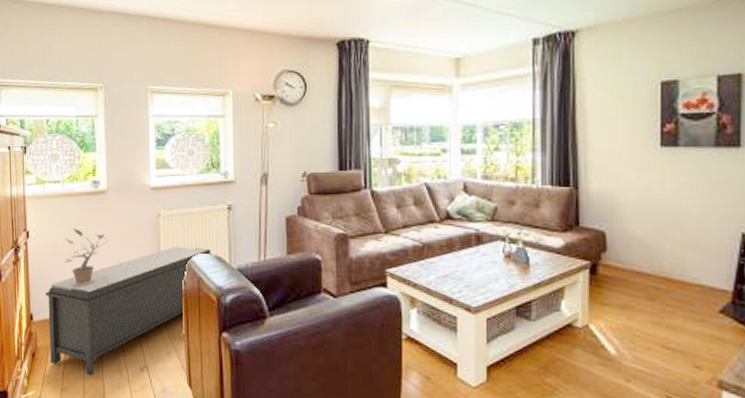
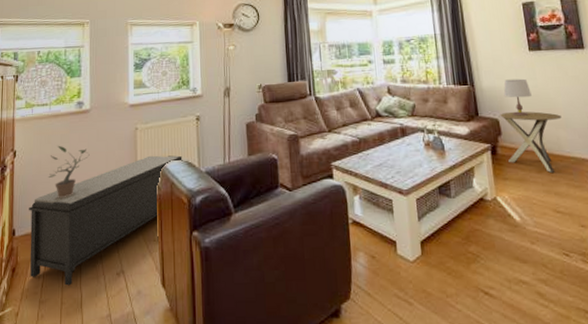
side table: none [608,223,692,301] -> present [500,111,562,173]
table lamp: none [617,182,655,230] -> present [503,78,532,116]

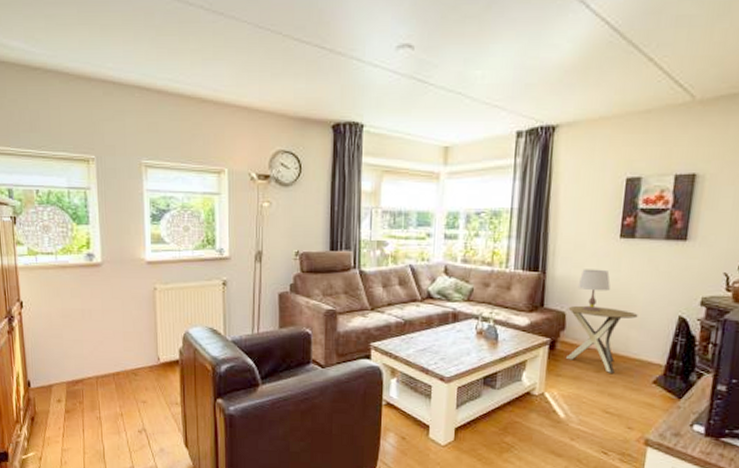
bench: present [29,155,184,286] -> none [42,318,208,438]
potted plant: present [48,145,90,198] -> none [60,299,104,355]

